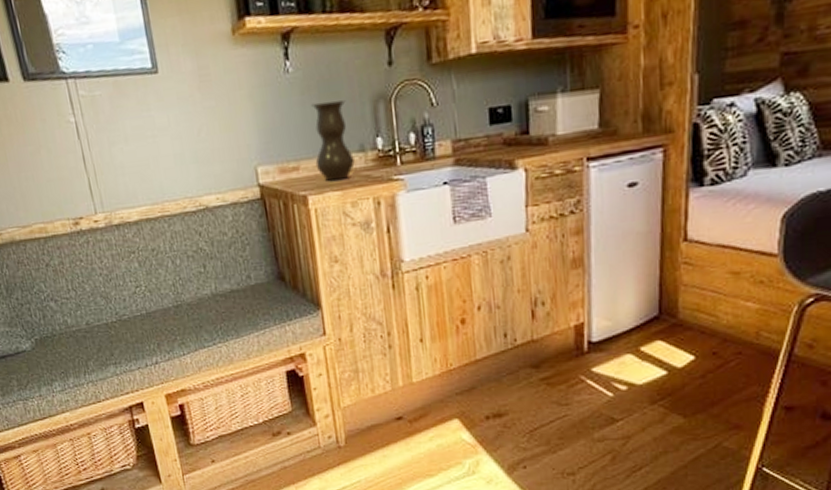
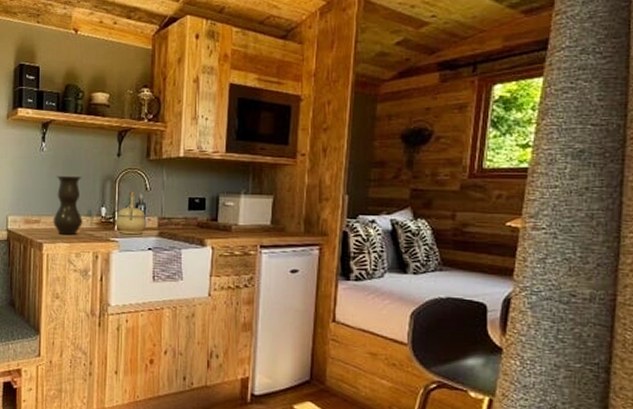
kettle: none [396,110,438,169] -> present [115,191,147,235]

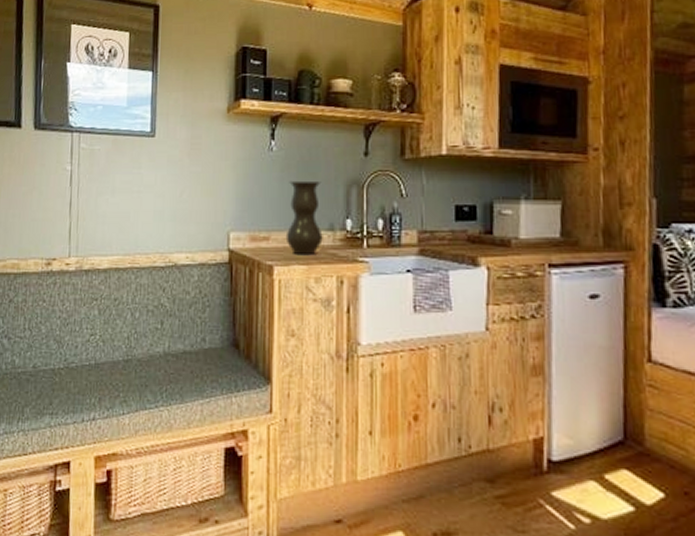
kettle: present [115,191,147,235] -> none [364,199,404,253]

